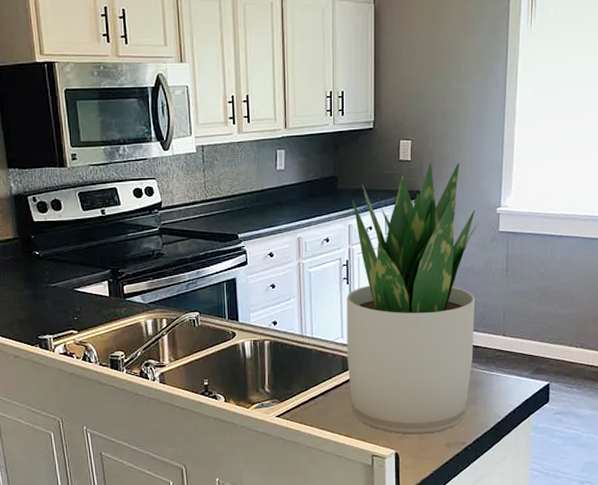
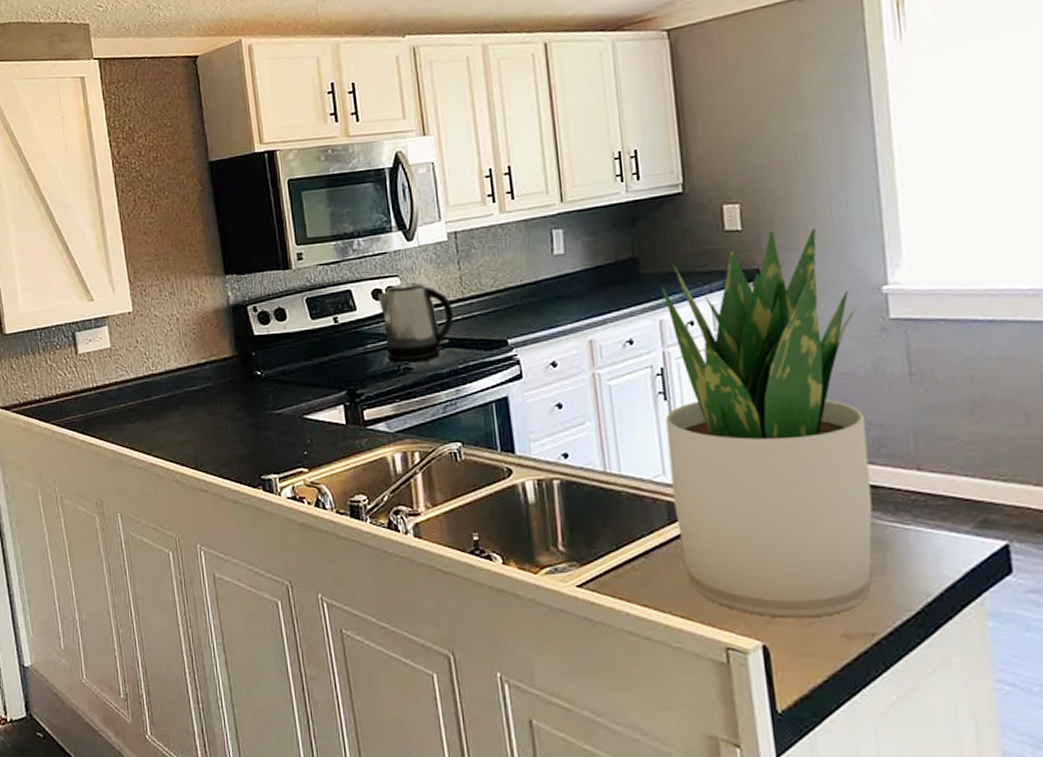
kettle: none [137,184,198,249] -> present [377,282,454,363]

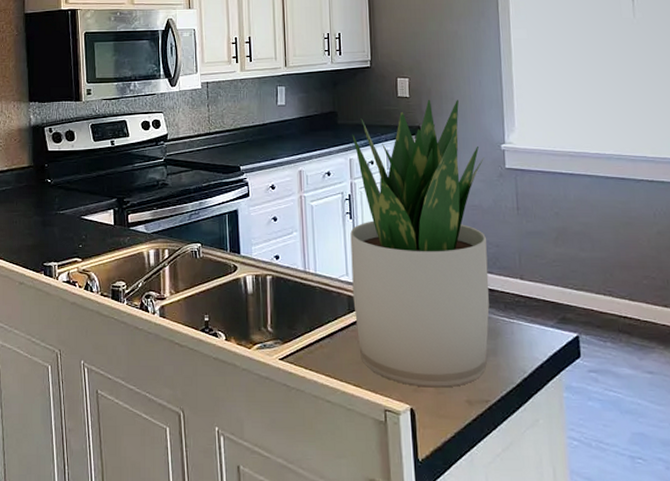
kettle: present [377,282,454,363] -> none [145,117,202,180]

